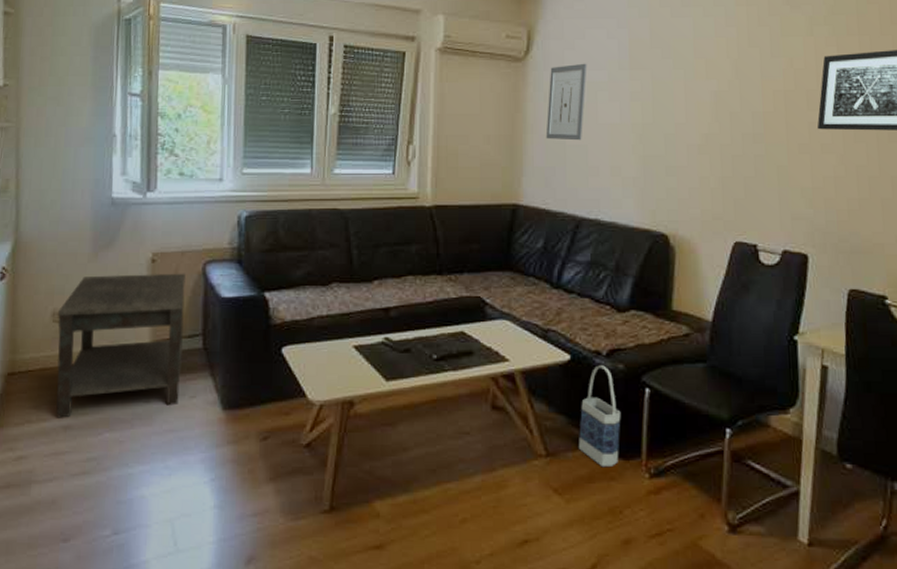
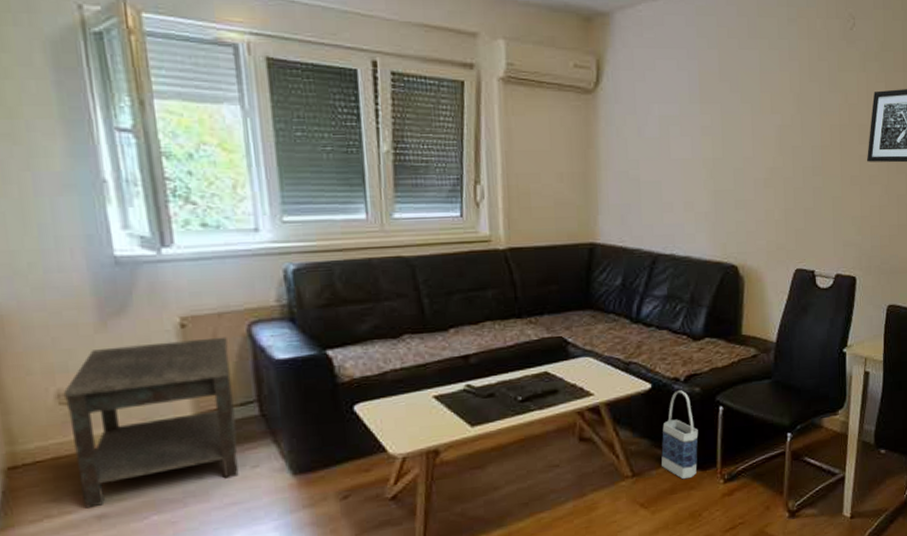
wall art: present [546,63,587,141] -> none [619,96,659,177]

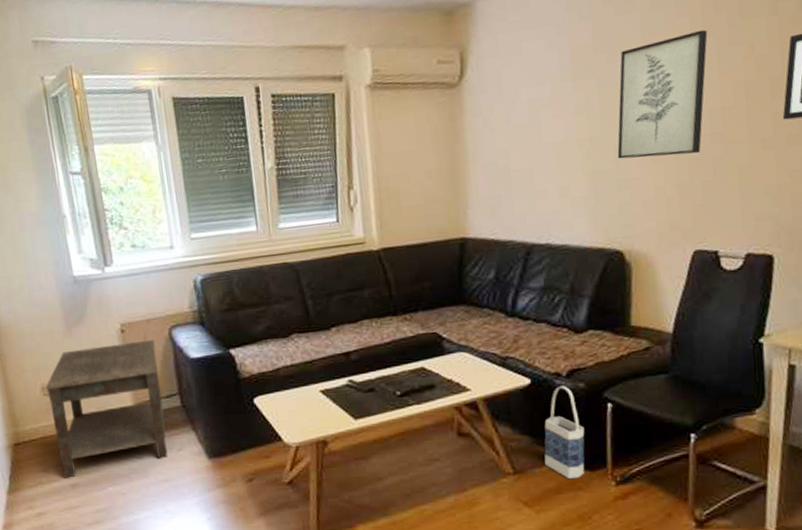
wall art: none [736,74,813,183] -> present [617,29,708,159]

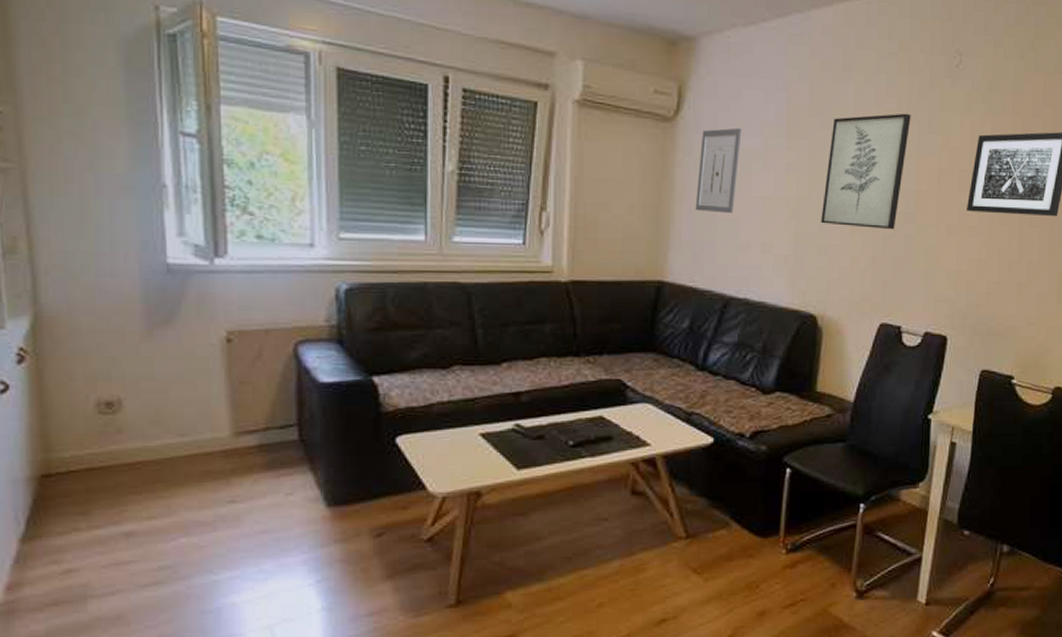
side table: present [46,339,168,478] -> none [105,355,273,524]
wall art: none [487,80,527,167] -> present [695,127,742,214]
bag: present [544,386,585,480] -> none [719,447,762,546]

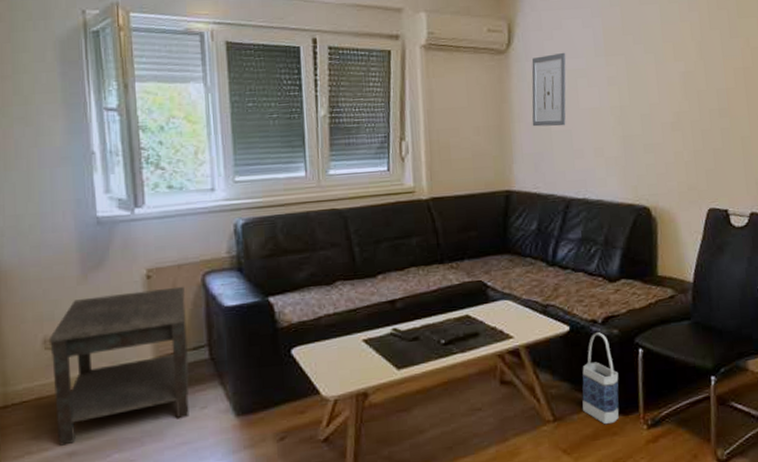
side table: none [105,355,273,524] -> present [50,286,189,446]
bag: none [719,447,762,546] -> present [582,332,619,425]
wall art: present [821,113,911,230] -> none [643,23,713,126]

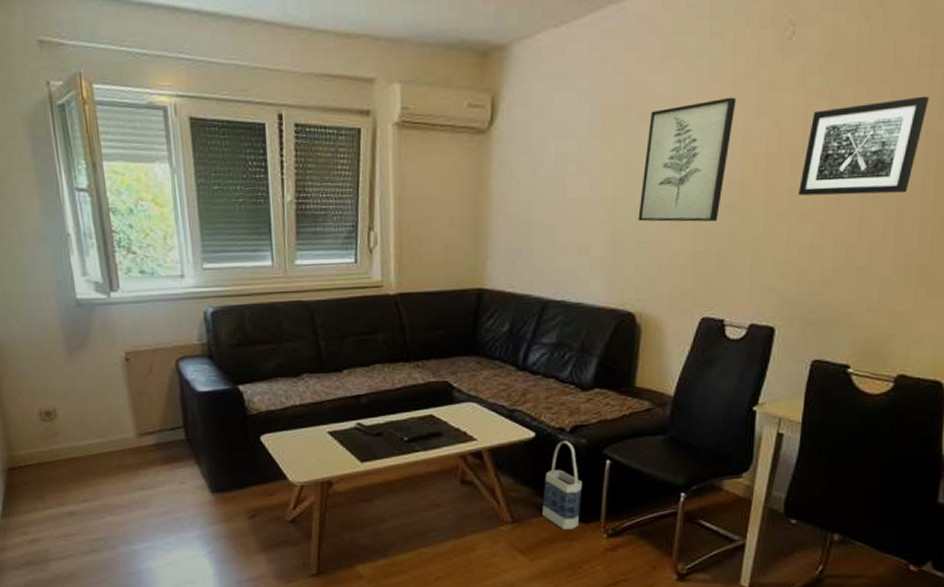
side table: present [50,286,189,446] -> none [44,370,170,506]
wall art: present [531,52,566,127] -> none [511,132,556,219]
wall art: none [643,23,713,126] -> present [638,97,736,222]

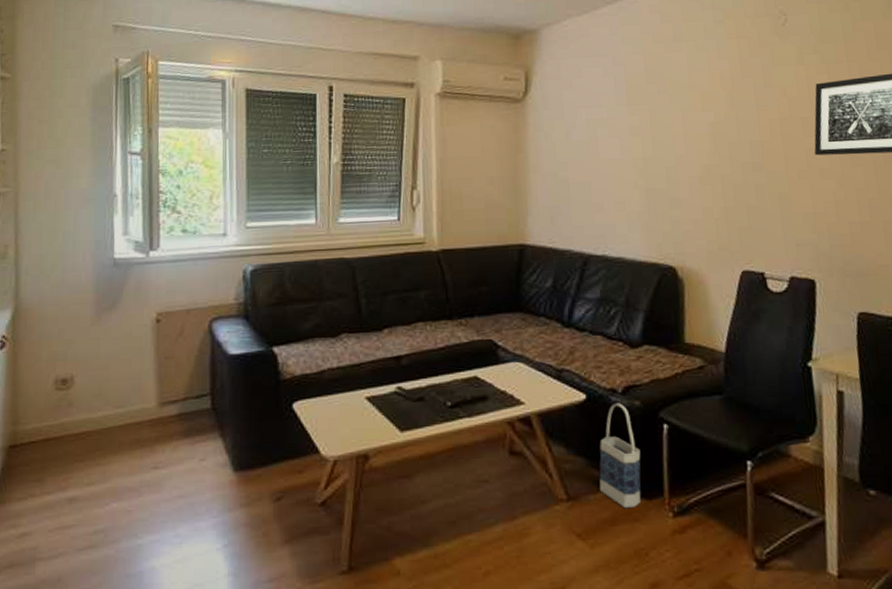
wall art: present [638,97,736,222] -> none [668,71,746,180]

